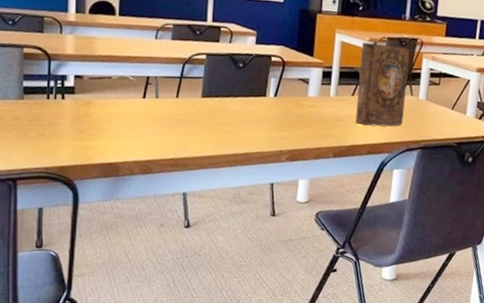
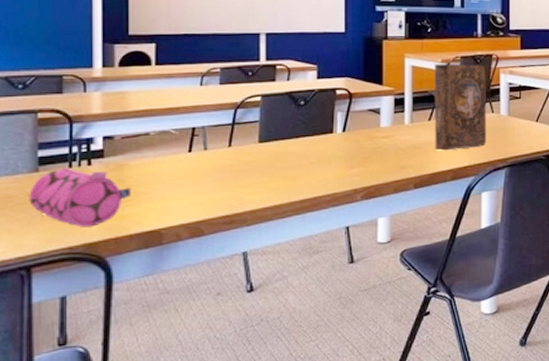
pencil case: none [16,98,95,153] -> present [29,167,131,227]

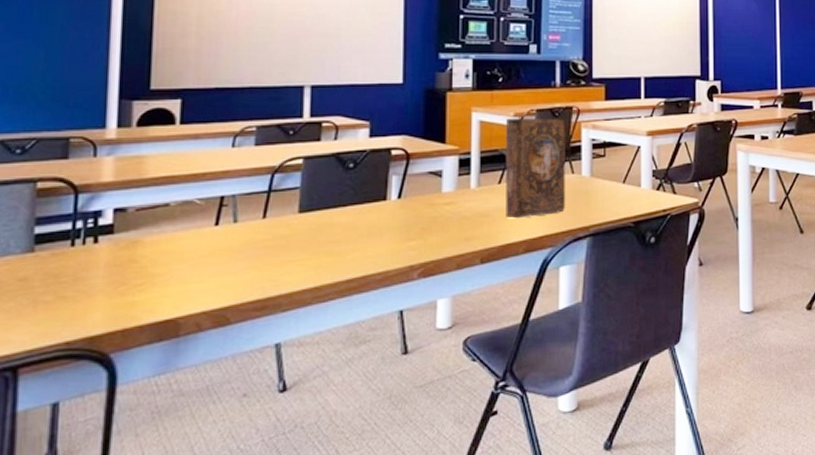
pencil case: present [29,167,131,227] -> none [20,246,144,318]

